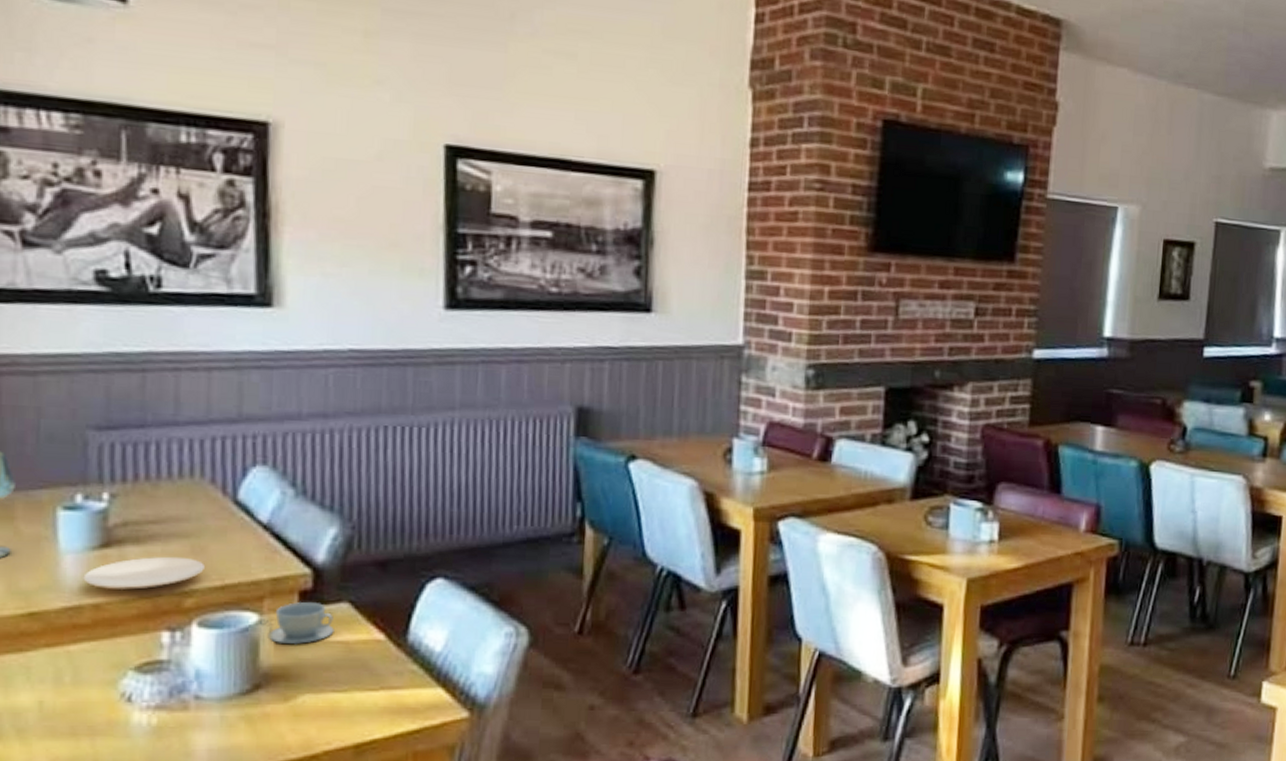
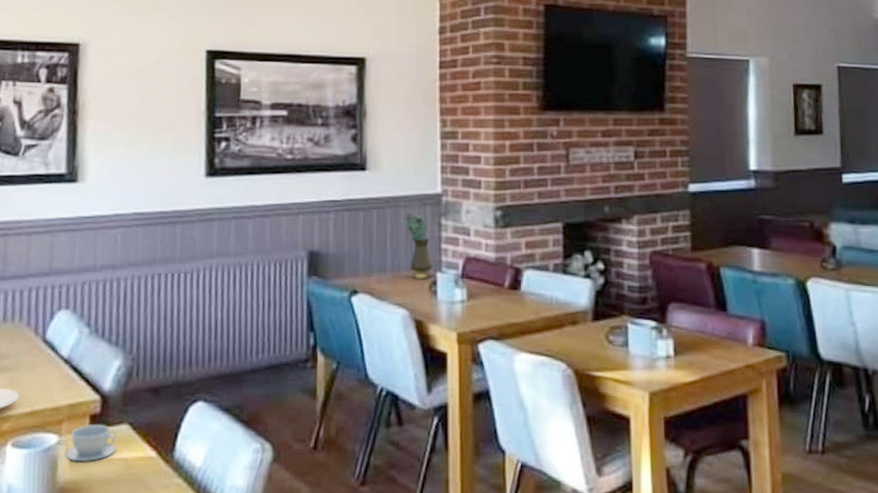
vase: none [696,365,729,447] -> present [404,211,433,280]

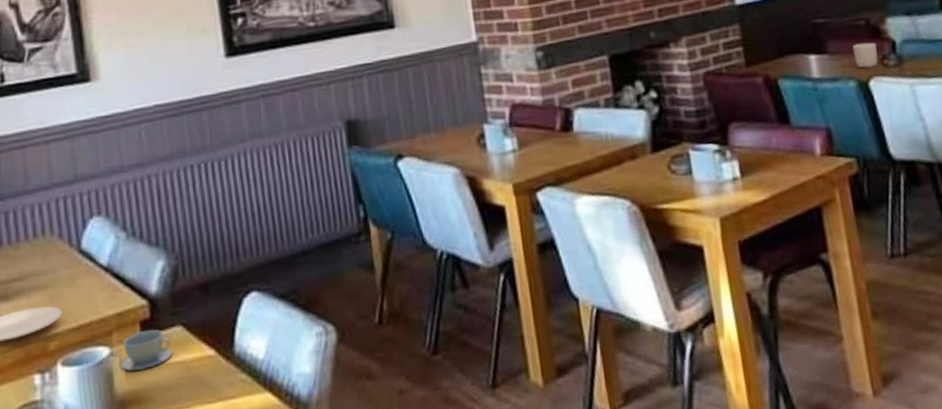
vase: present [404,211,433,280] -> none [442,65,479,136]
mug: none [794,244,818,268] -> present [852,42,879,68]

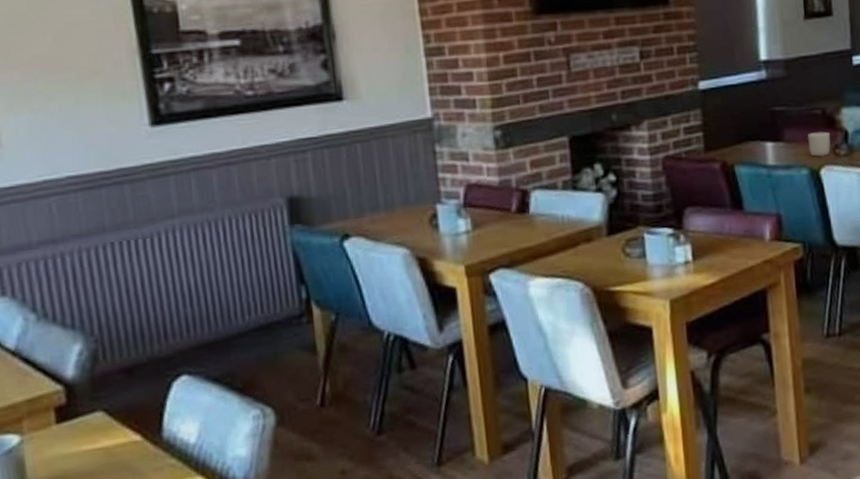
teacup: present [119,329,173,371] -> none [31,415,93,459]

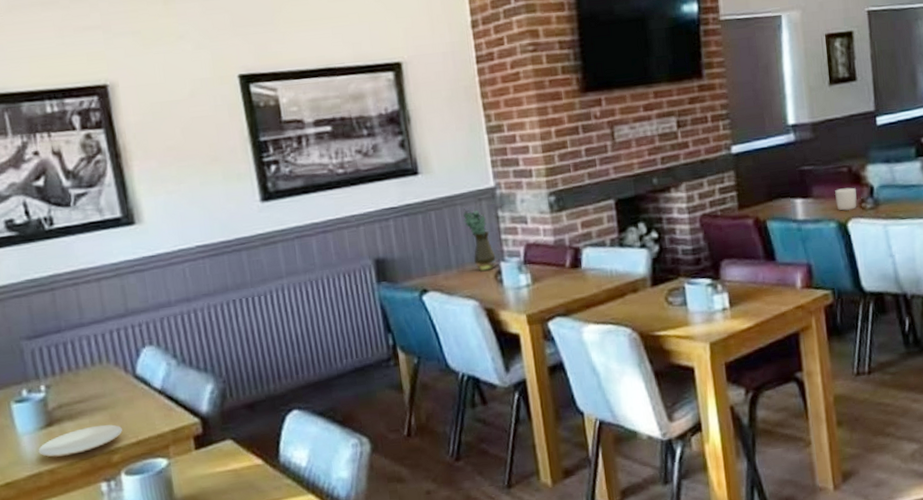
vase: none [394,142,432,216] -> present [463,209,496,272]

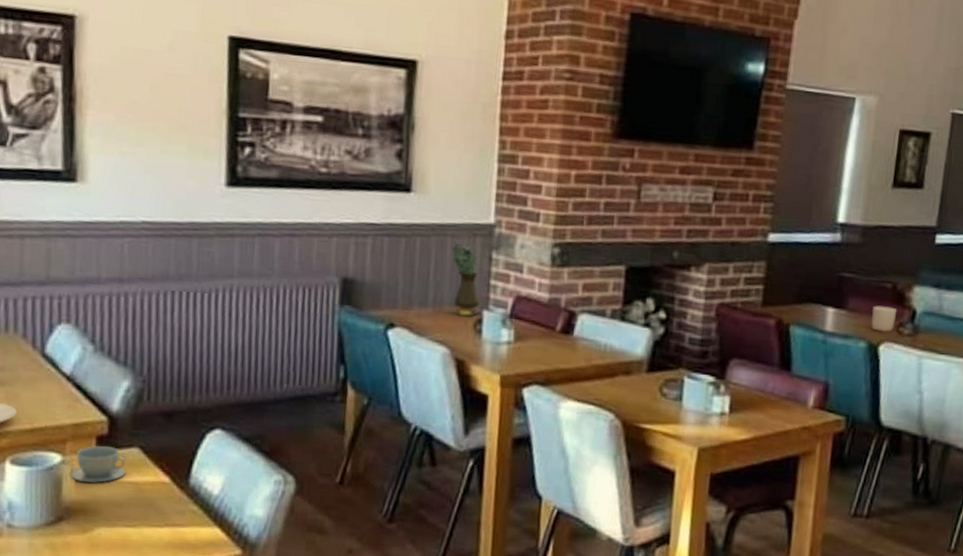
teacup: none [176,443,225,479] -> present [69,446,126,484]

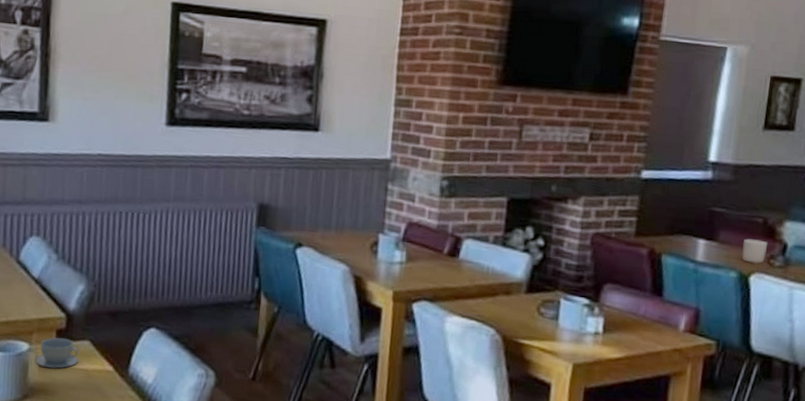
vase: present [450,242,480,318] -> none [352,174,376,240]

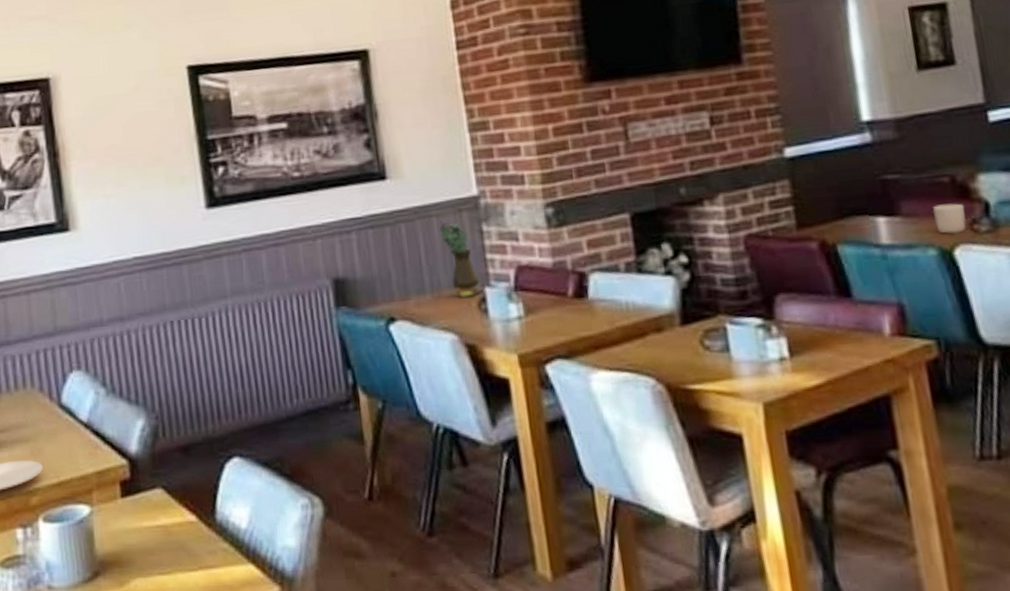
teacup: present [34,337,79,369] -> none [99,491,153,532]
vase: none [352,174,376,240] -> present [439,221,480,299]

